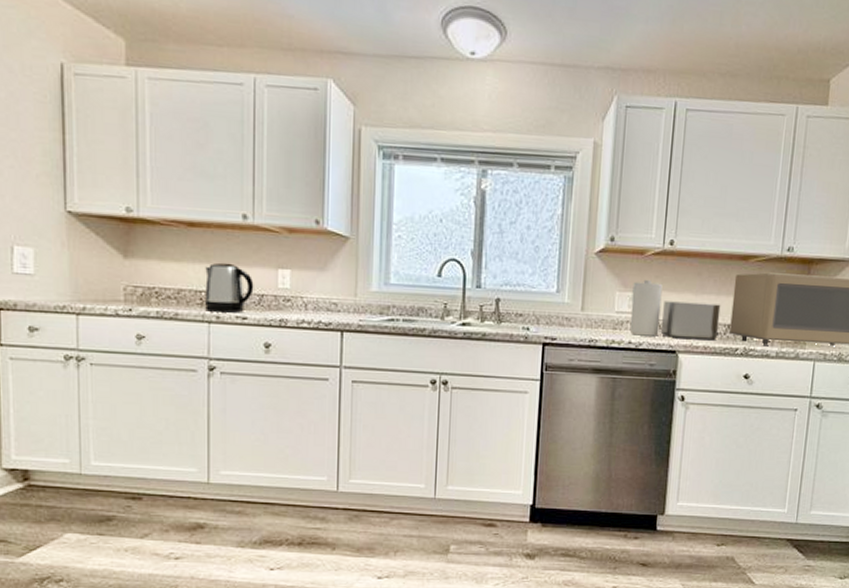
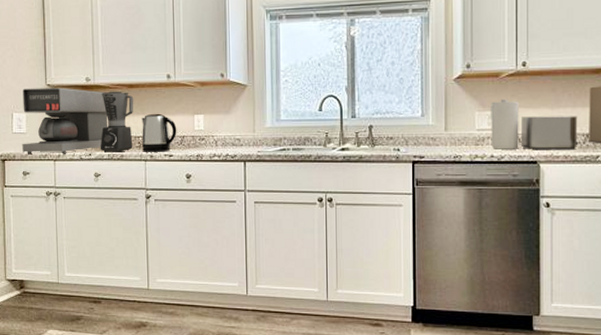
coffee maker: none [27,213,157,307] -> present [22,87,108,155]
blender: none [144,228,195,310] -> present [100,91,134,153]

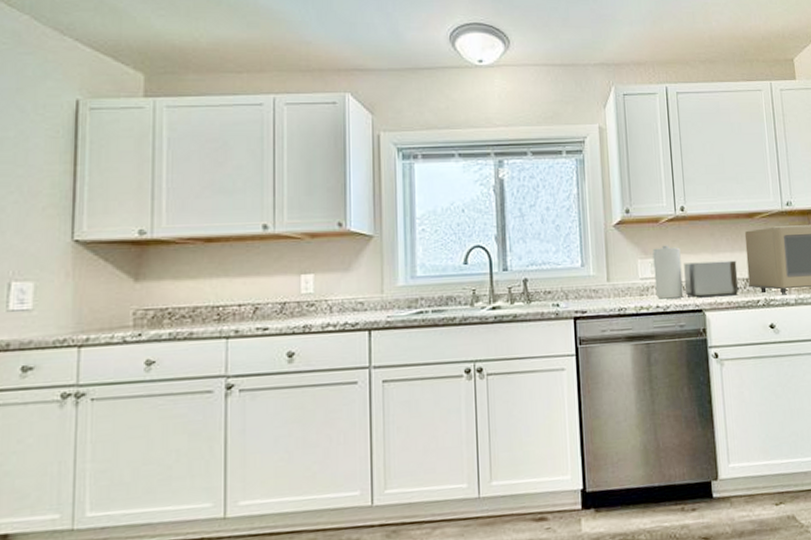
coffee maker: present [22,87,108,155] -> none [23,244,171,341]
blender: present [100,91,134,153] -> none [156,247,213,331]
kettle: present [141,113,177,152] -> none [223,274,275,327]

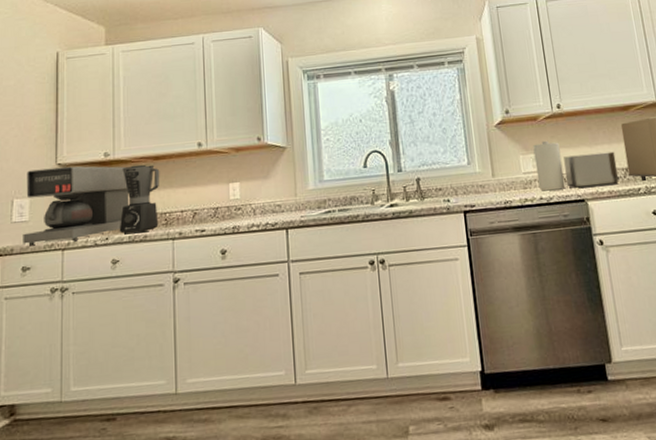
coffee maker: none [23,244,171,341] -> present [23,166,129,246]
blender: none [156,247,213,331] -> present [119,164,160,235]

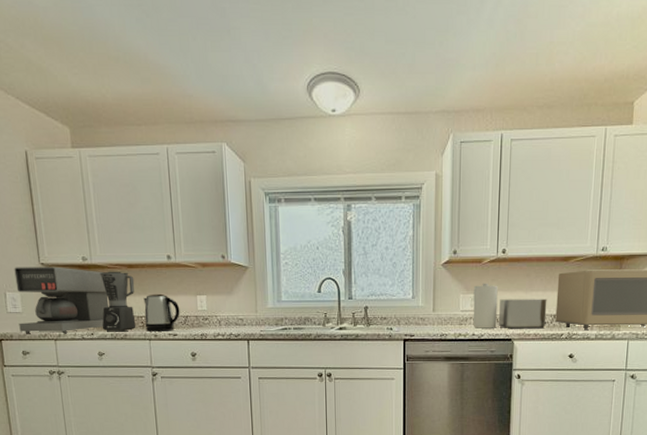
kettle: none [169,185,210,230] -> present [143,293,180,332]

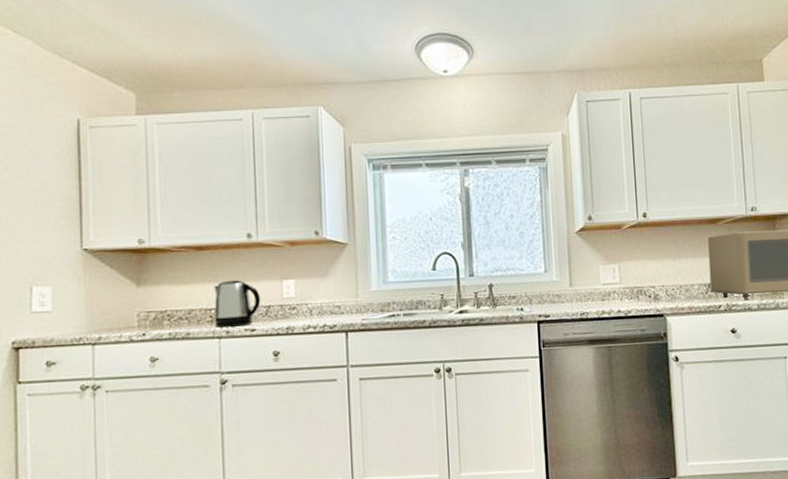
coffee maker: present [14,266,109,334] -> none [45,252,169,339]
blender: present [100,271,136,332] -> none [157,254,204,331]
paper towel holder: present [473,283,498,329] -> none [614,251,645,304]
toaster: present [498,299,547,329] -> none [645,266,702,303]

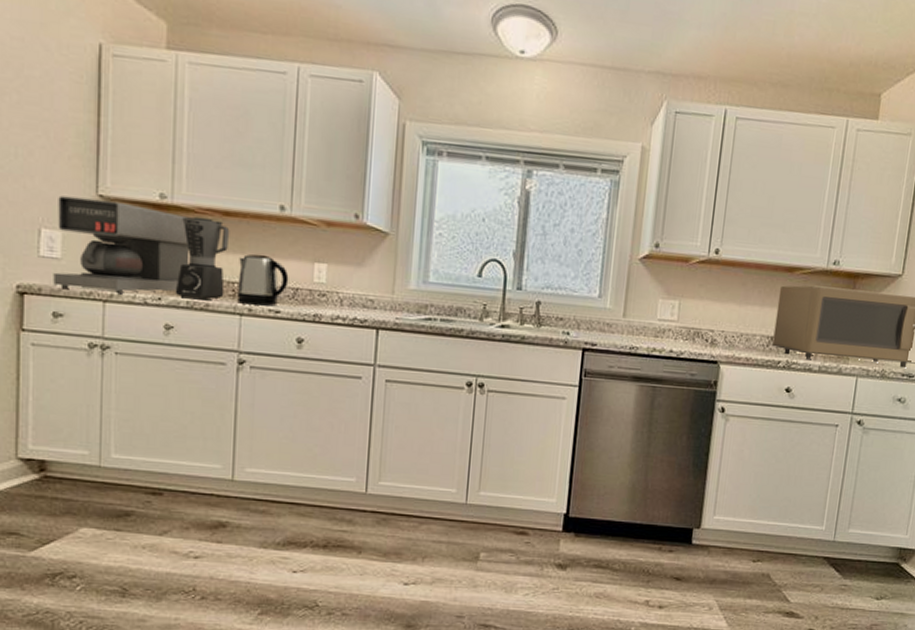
coffee maker: none [45,252,169,339] -> present [53,195,190,295]
blender: none [157,254,204,331] -> present [175,216,230,301]

